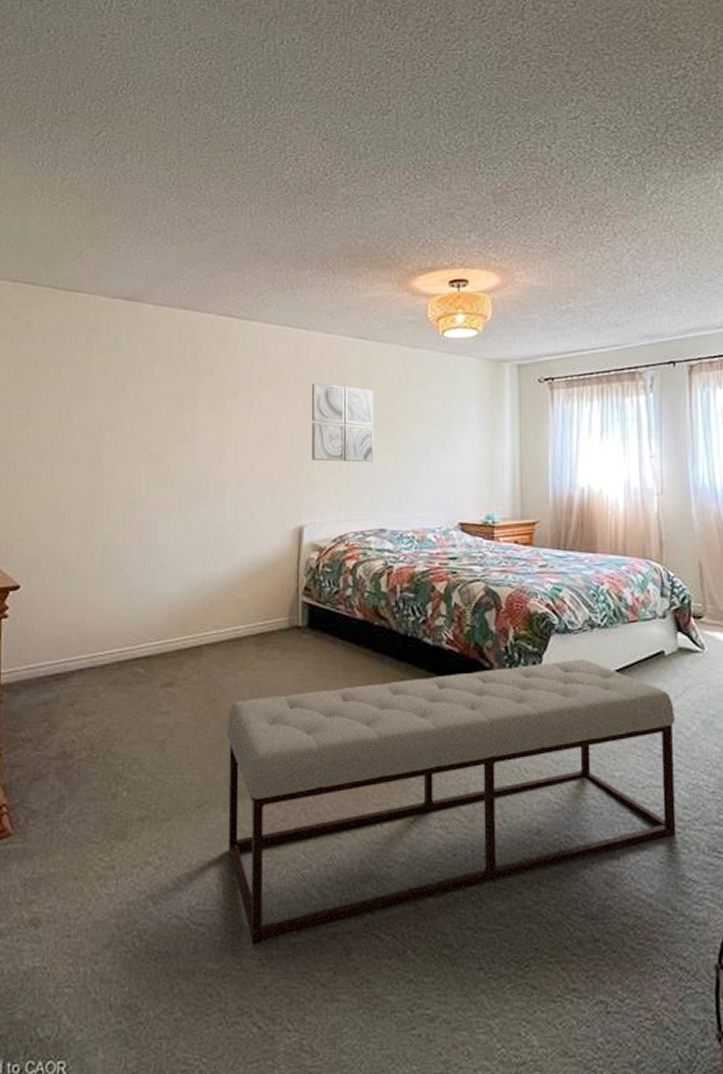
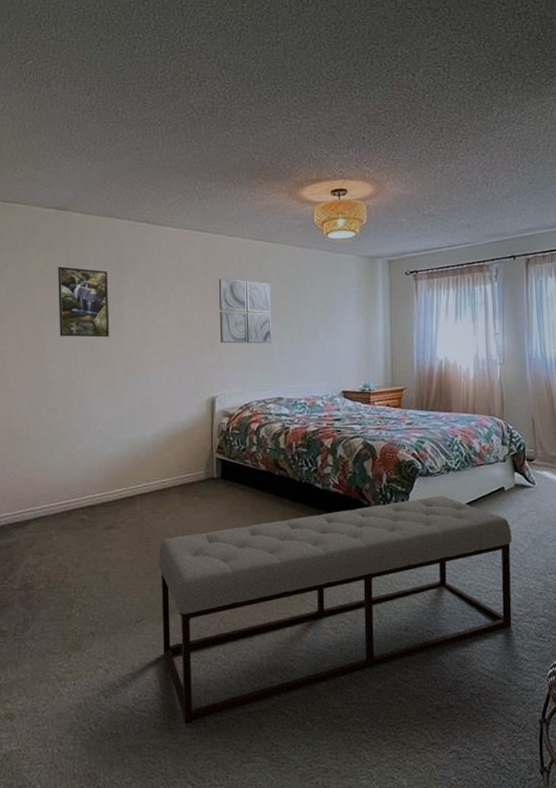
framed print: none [120,366,182,451] -> present [58,266,110,338]

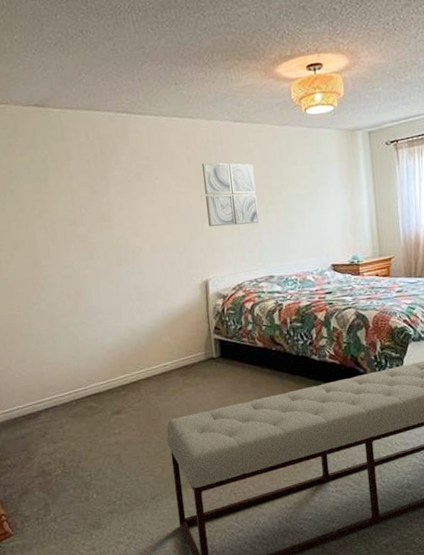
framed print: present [58,266,110,338] -> none [43,163,100,233]

